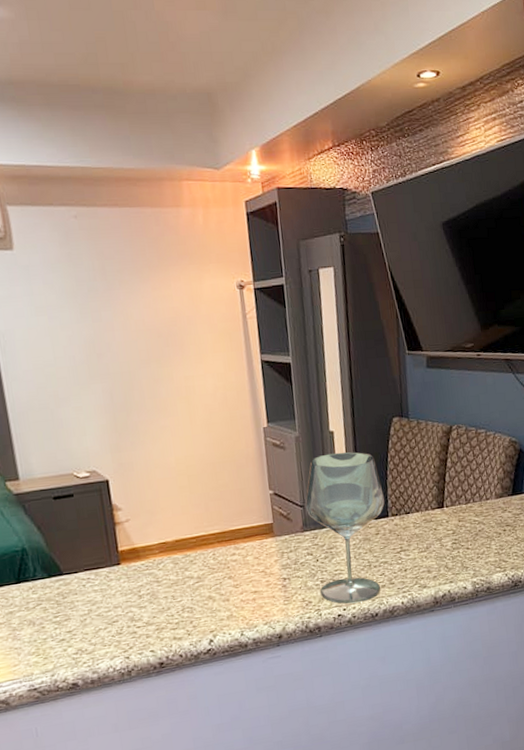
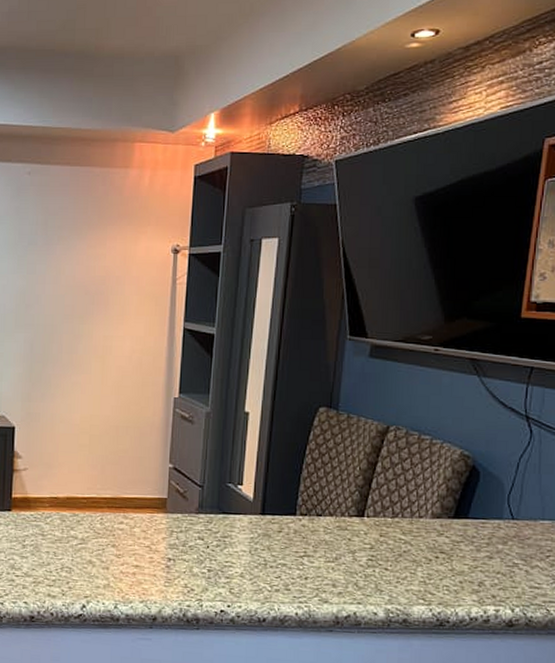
wine glass: present [305,452,385,605] -> none [204,435,295,603]

